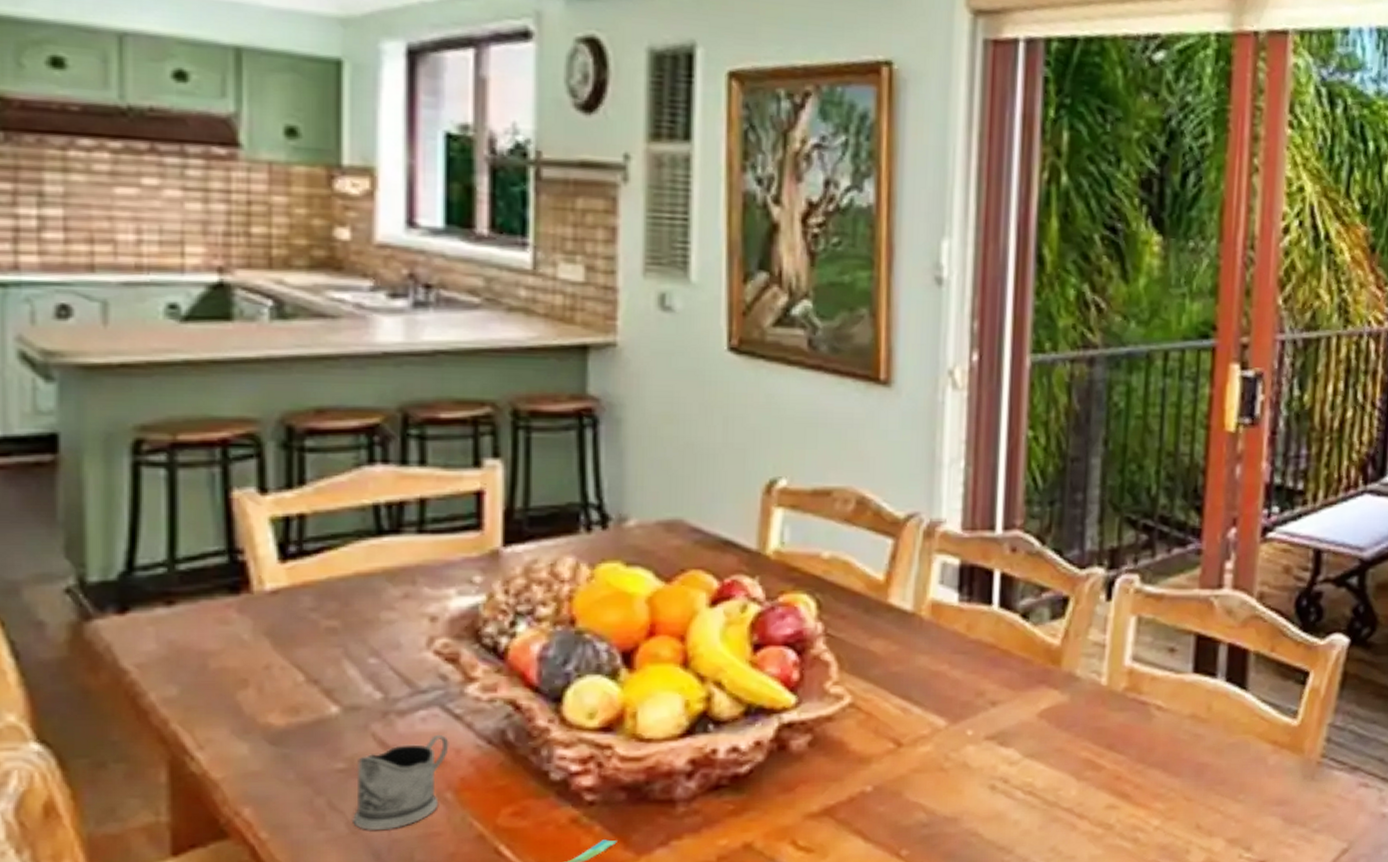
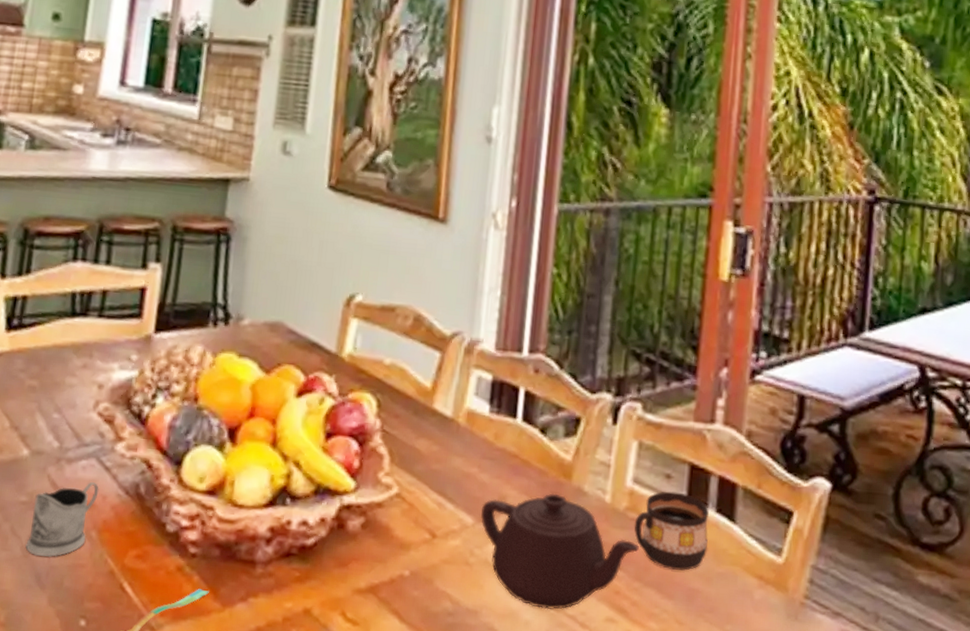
teapot: none [956,682,1141,806] -> present [481,493,639,610]
cup: none [1134,665,1218,747] -> present [634,491,709,571]

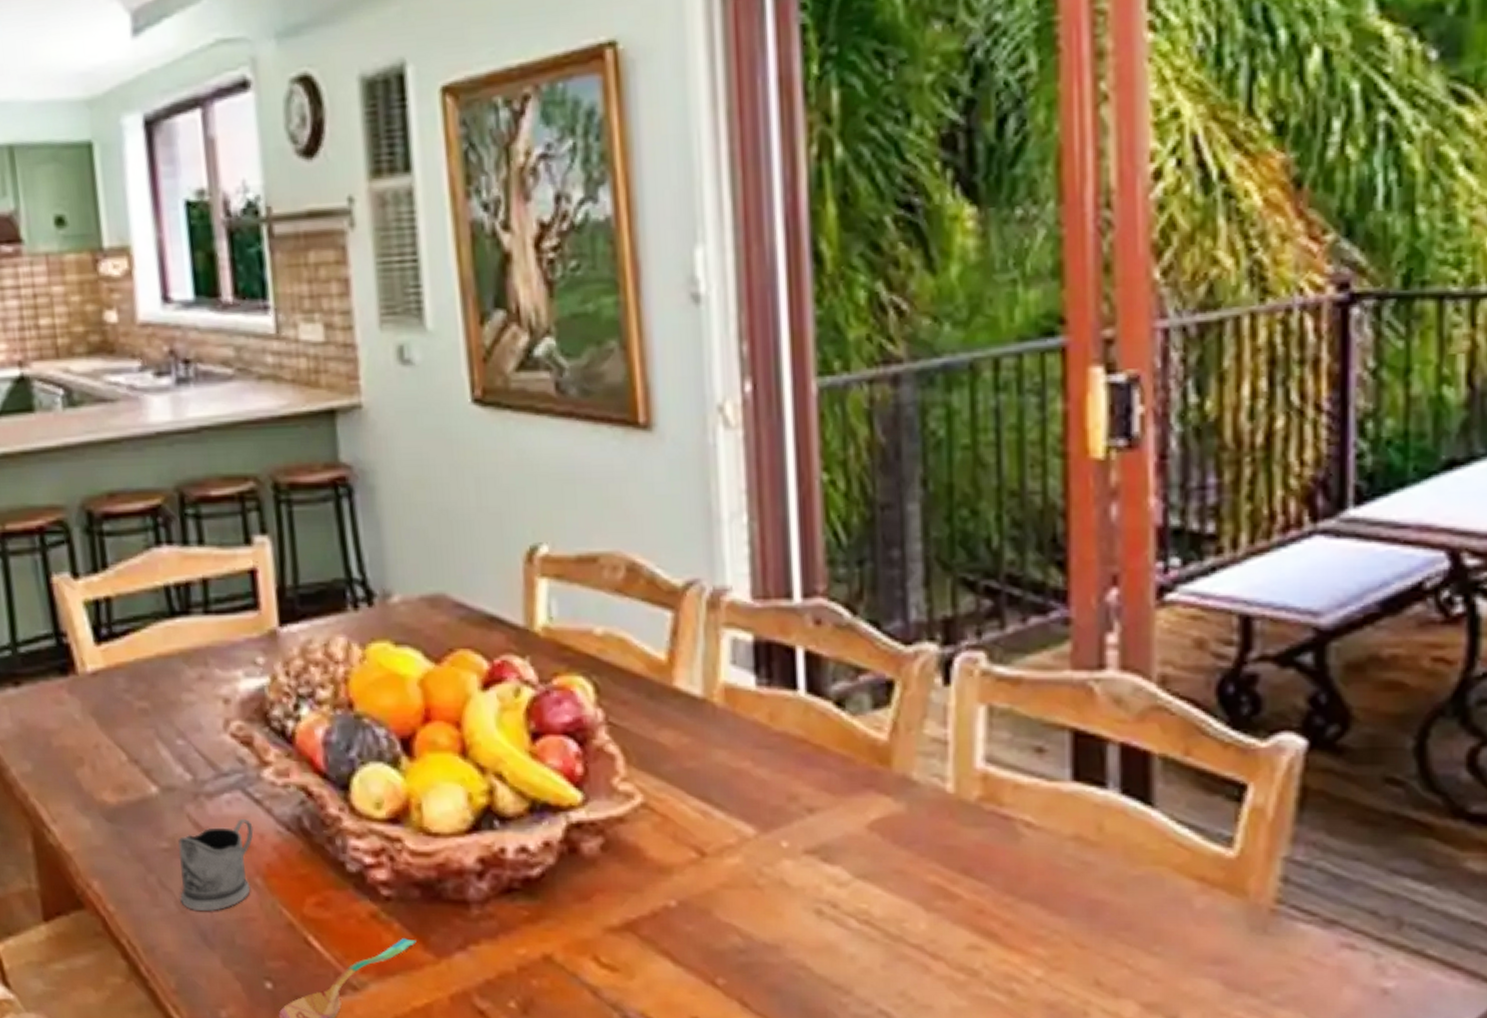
teapot: present [481,493,639,610] -> none [765,786,1006,939]
cup: present [634,491,709,571] -> none [994,770,1114,877]

